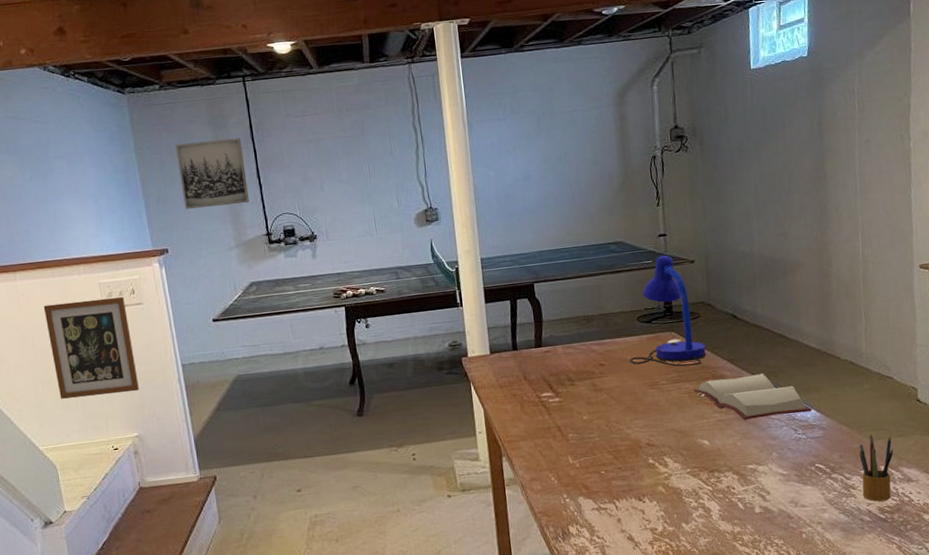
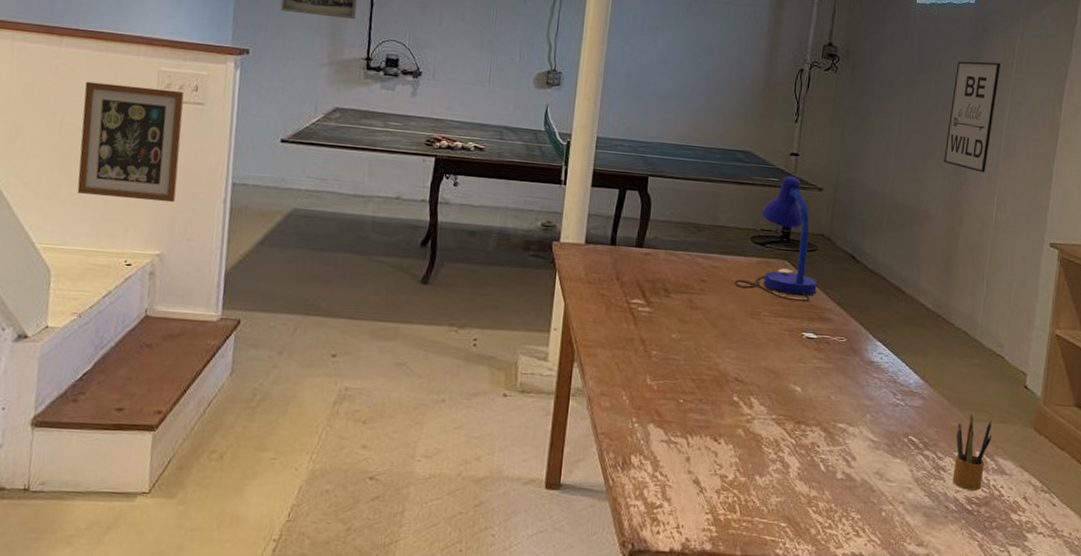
hardback book: present [693,373,812,420] -> none [796,321,916,378]
wall art: none [800,106,846,214] -> present [944,61,1001,173]

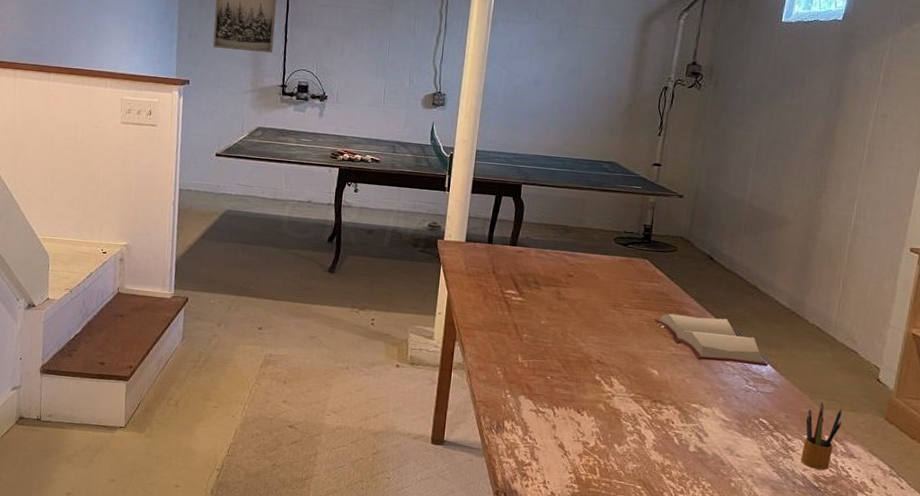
picture frame: present [77,81,184,203] -> none [65,109,141,205]
desk lamp: present [734,175,817,302] -> none [598,184,676,297]
hardback book: none [796,321,916,378] -> present [654,313,768,367]
wall art: present [944,61,1001,173] -> none [804,76,867,182]

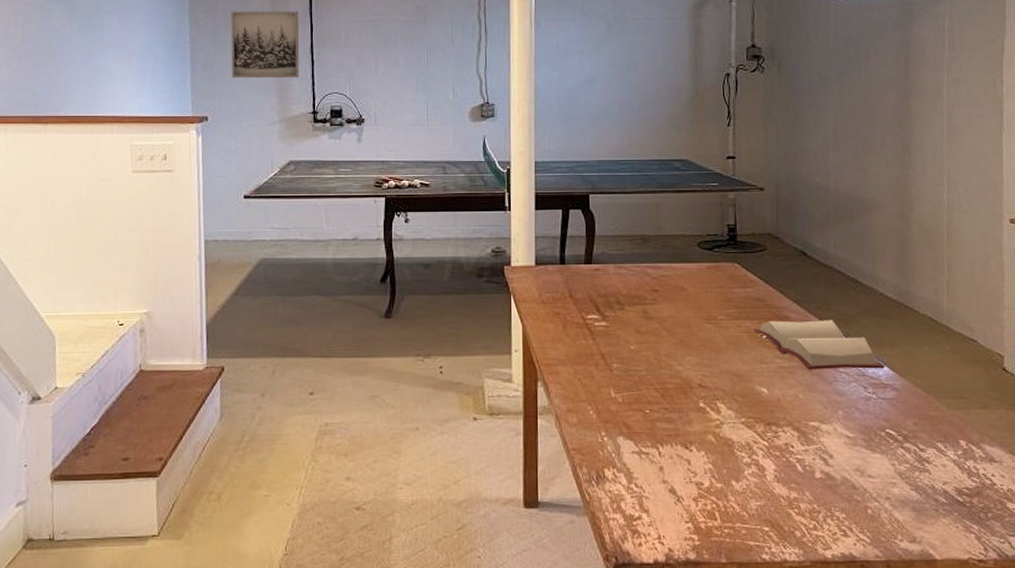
pencil box: present [800,402,842,470] -> none [935,401,975,481]

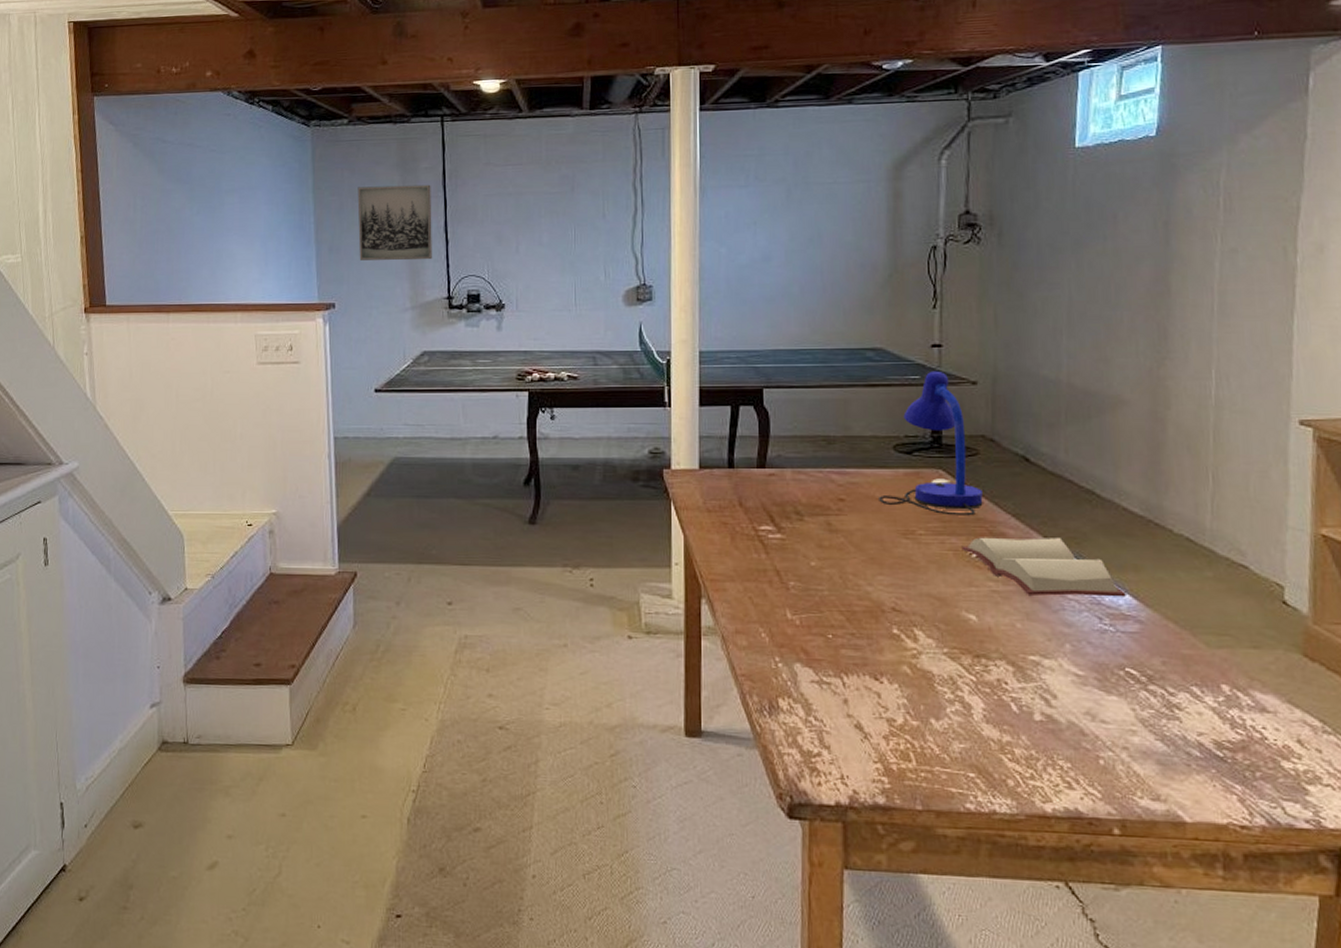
desk lamp: none [686,179,771,303] -> present [879,370,983,516]

